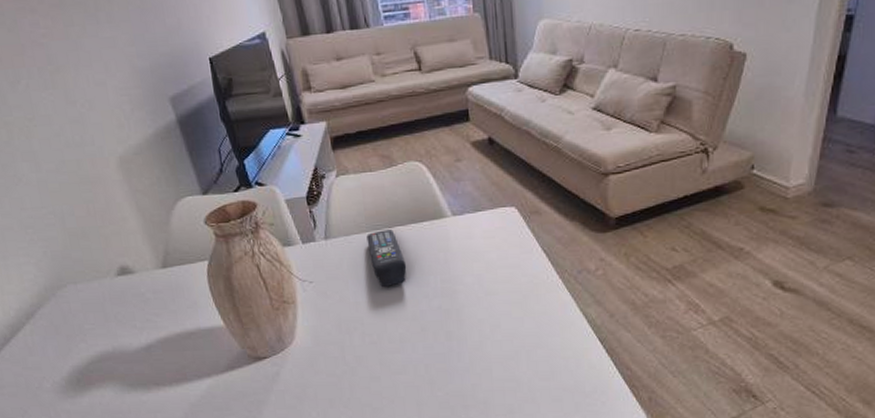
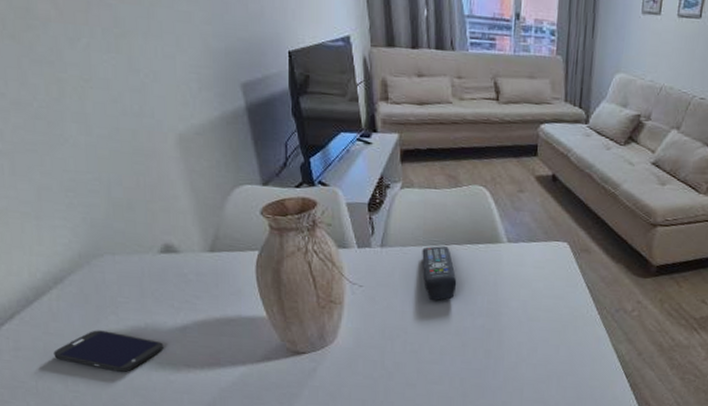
smartphone: none [34,359,133,398] -> present [53,330,164,372]

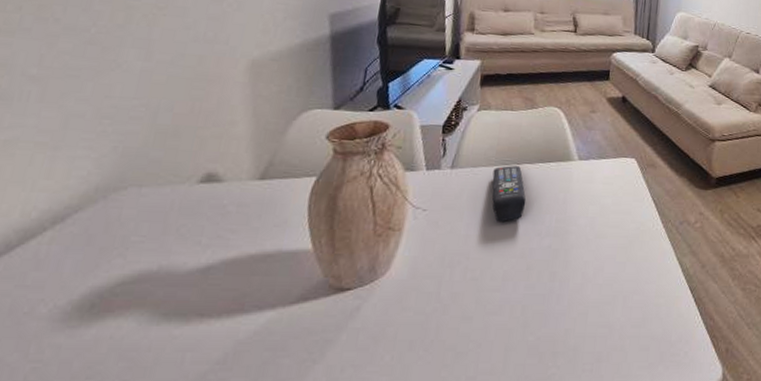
smartphone: present [53,330,164,372] -> none [21,278,176,329]

